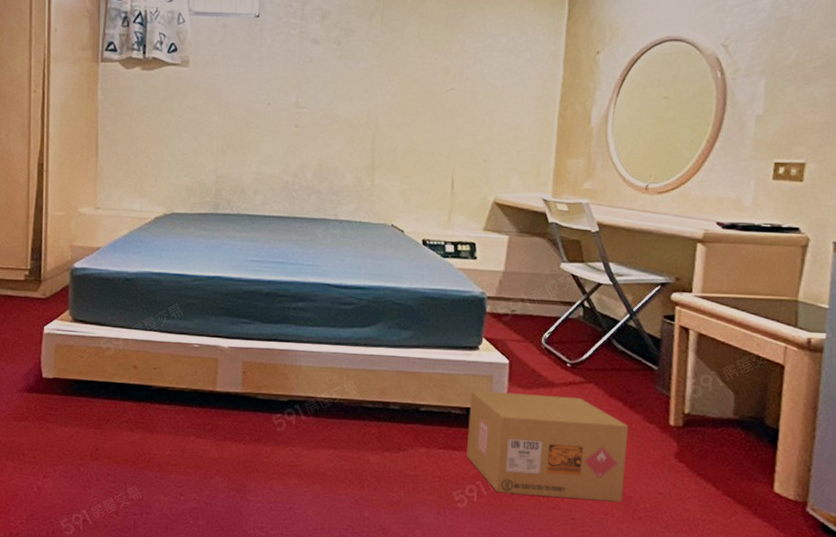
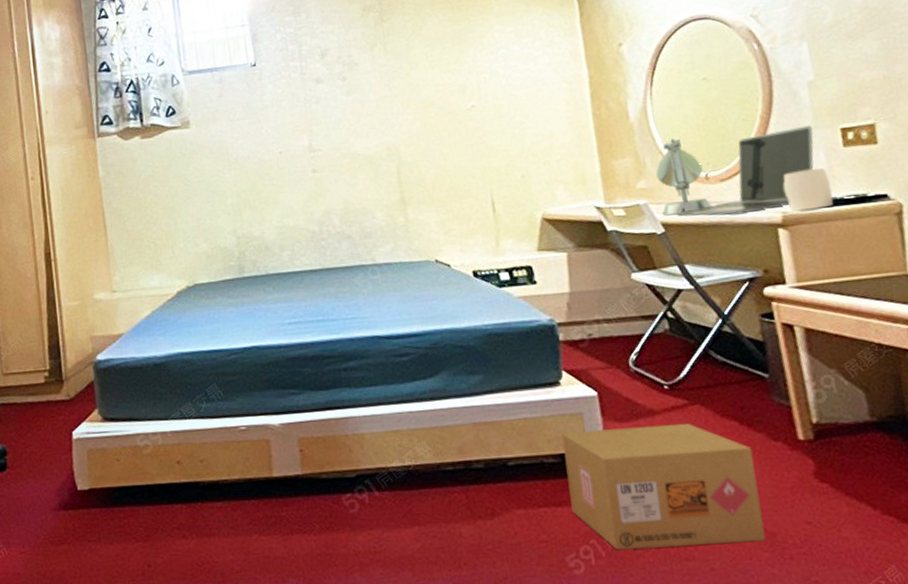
desk lamp: none [601,148,645,217] -> present [656,139,712,216]
laptop: none [612,155,751,226] -> present [676,125,814,217]
mug: none [710,194,753,232] -> present [782,167,833,212]

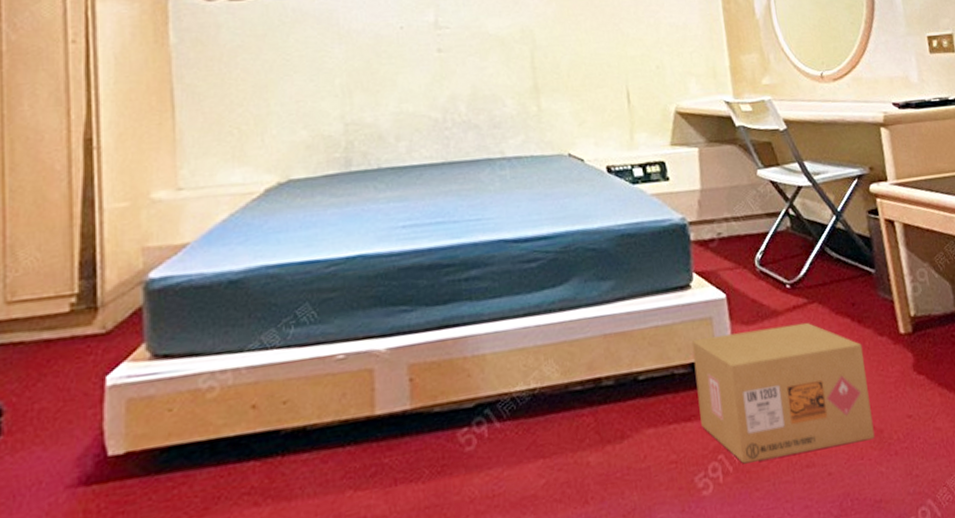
desk lamp: present [656,139,712,216] -> none [779,37,827,113]
laptop: present [676,125,814,217] -> none [796,32,908,114]
mug: present [782,167,833,212] -> none [883,71,923,112]

